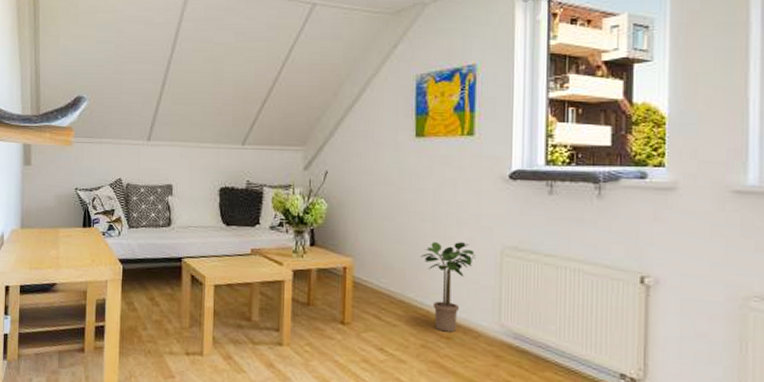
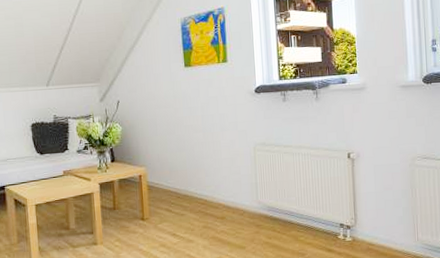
potted plant: present [420,242,475,333] -> none [196,144,236,214]

